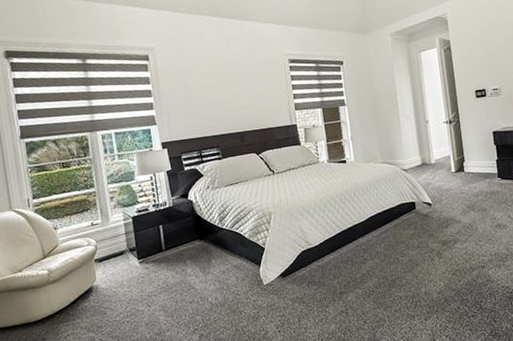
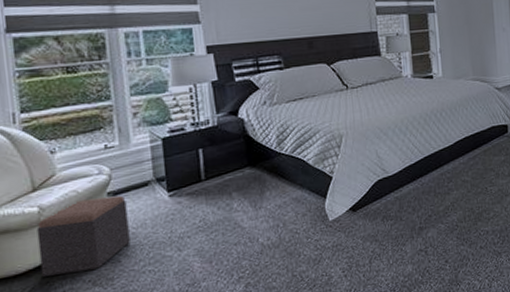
footstool: none [47,262,113,323] -> present [36,195,130,277]

